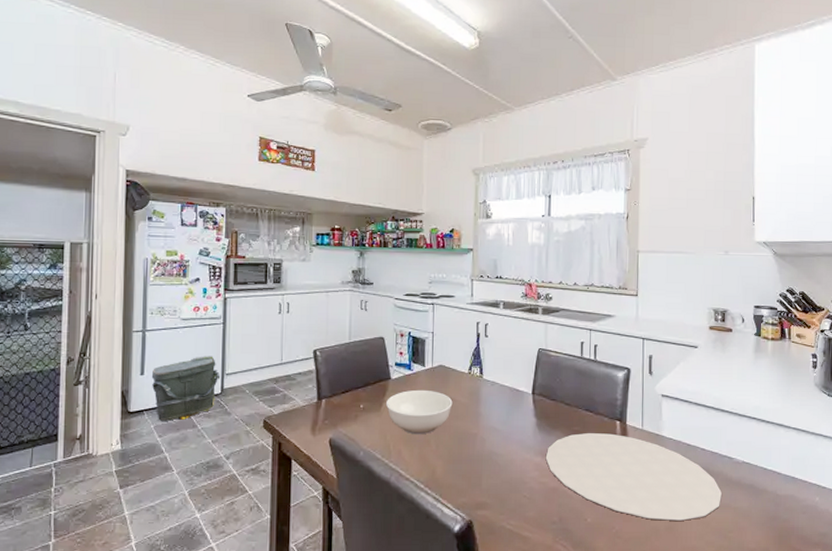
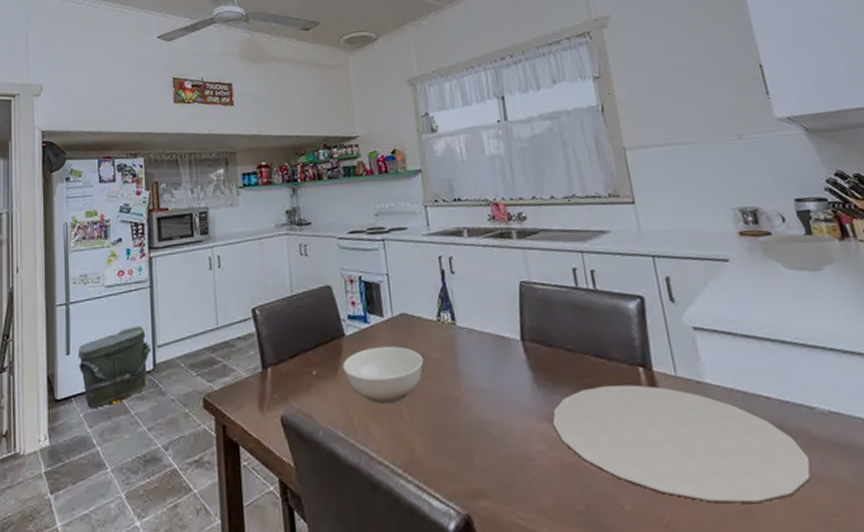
bowl: none [721,331,779,361] -> present [756,233,841,272]

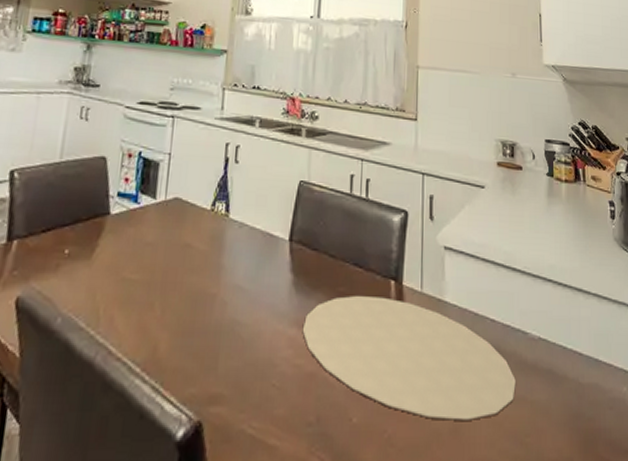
bowl: present [343,345,424,404] -> none [100,230,188,294]
bowl: present [756,233,841,272] -> none [510,168,573,208]

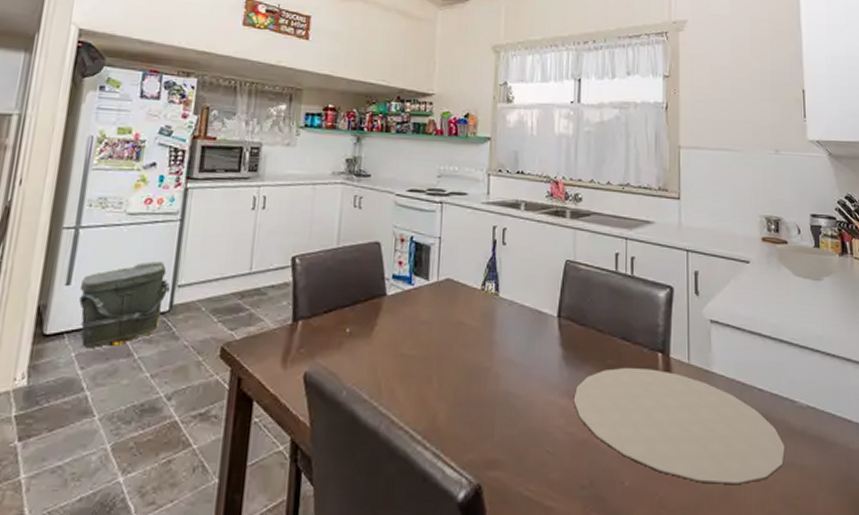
bowl: none [510,168,573,208] -> present [775,243,840,280]

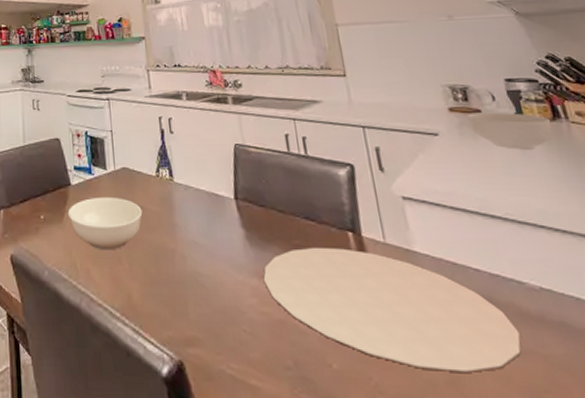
bowl: none [379,309,461,369] -> present [68,196,143,251]

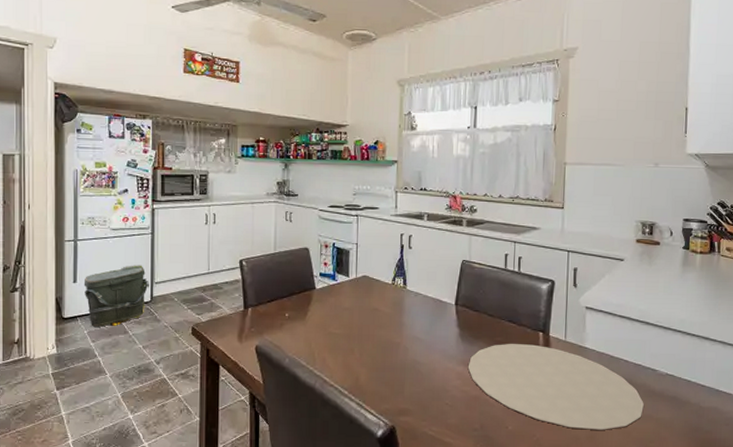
bowl: present [68,196,143,251] -> none [311,299,376,343]
bowl: present [466,112,552,150] -> none [648,244,708,274]

